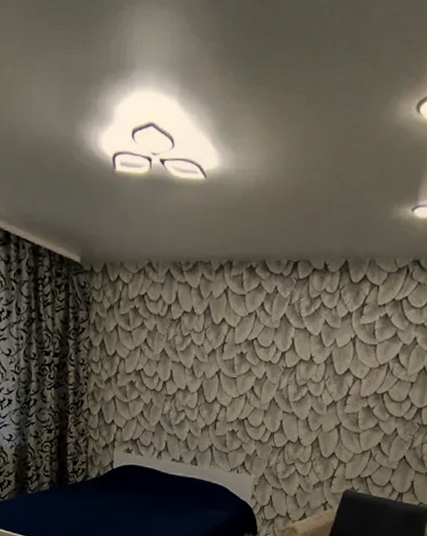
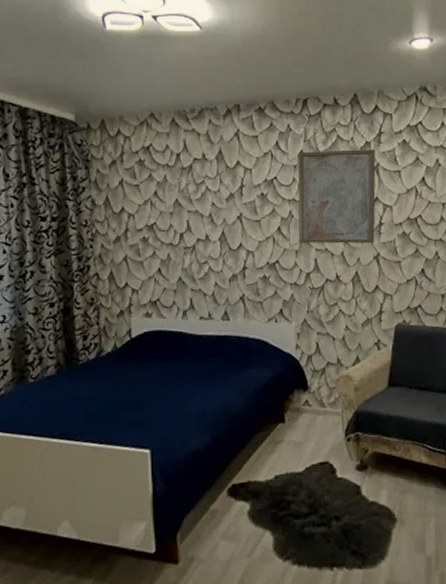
wall art: none [268,315,357,413] -> present [298,149,376,244]

